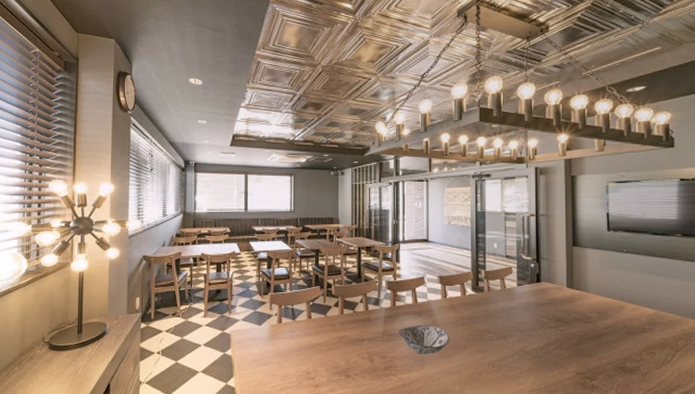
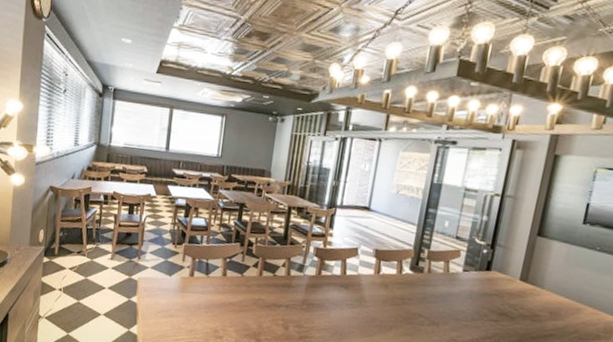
decorative bowl: present [399,325,450,355] -> none [320,298,376,331]

